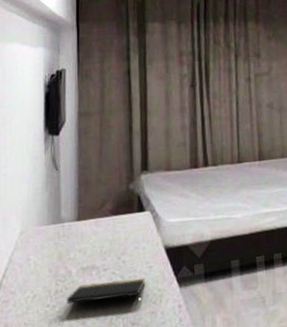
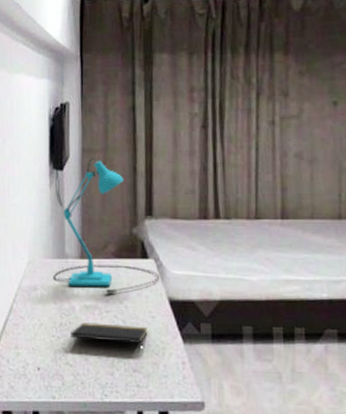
desk lamp: none [48,120,156,253] -> present [53,157,160,295]

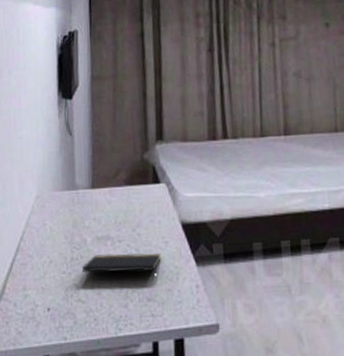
desk lamp: present [53,157,160,295] -> none [63,84,172,224]

